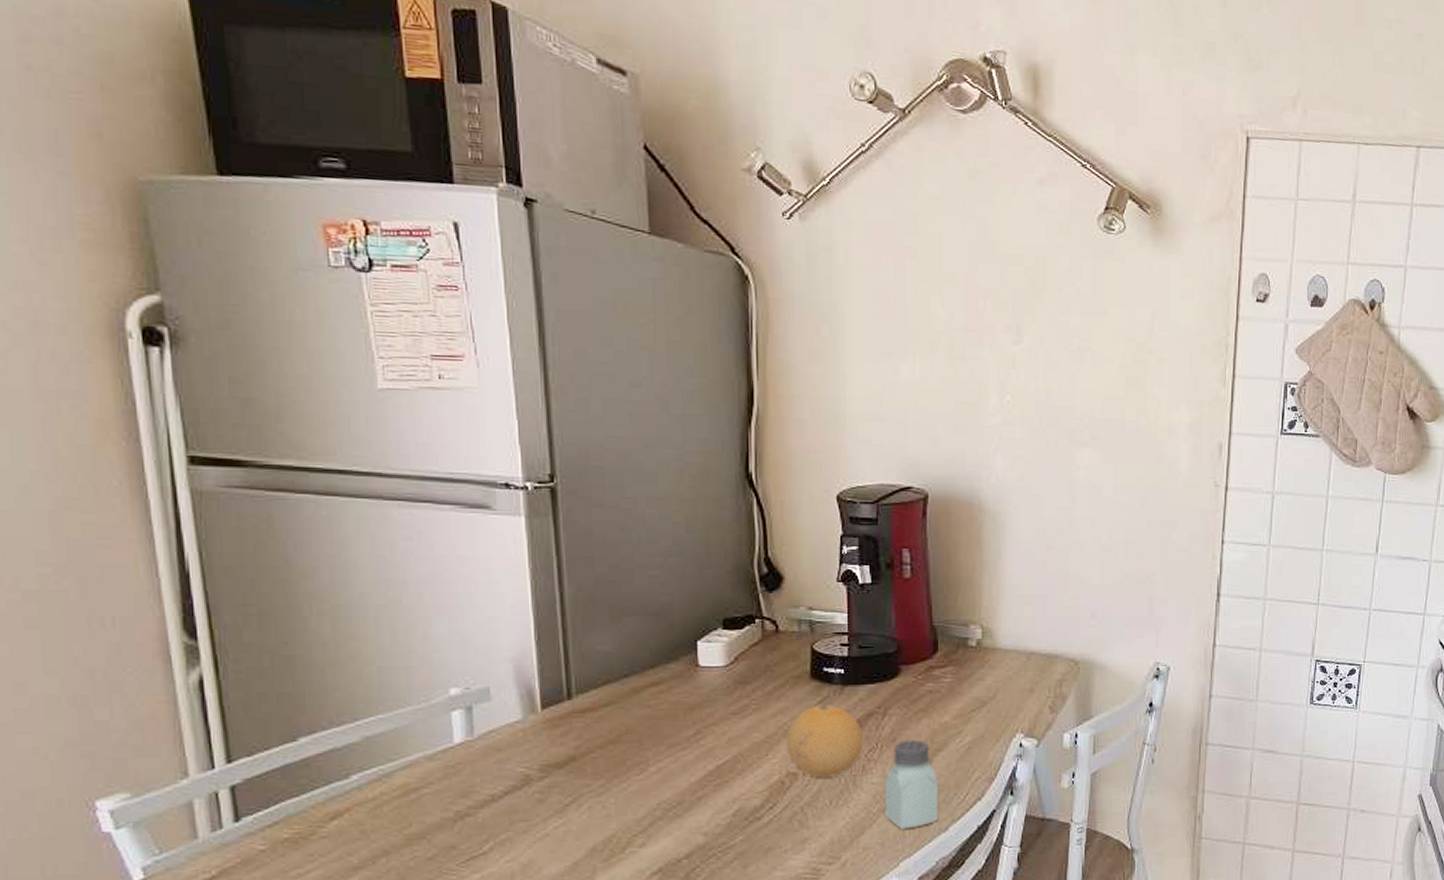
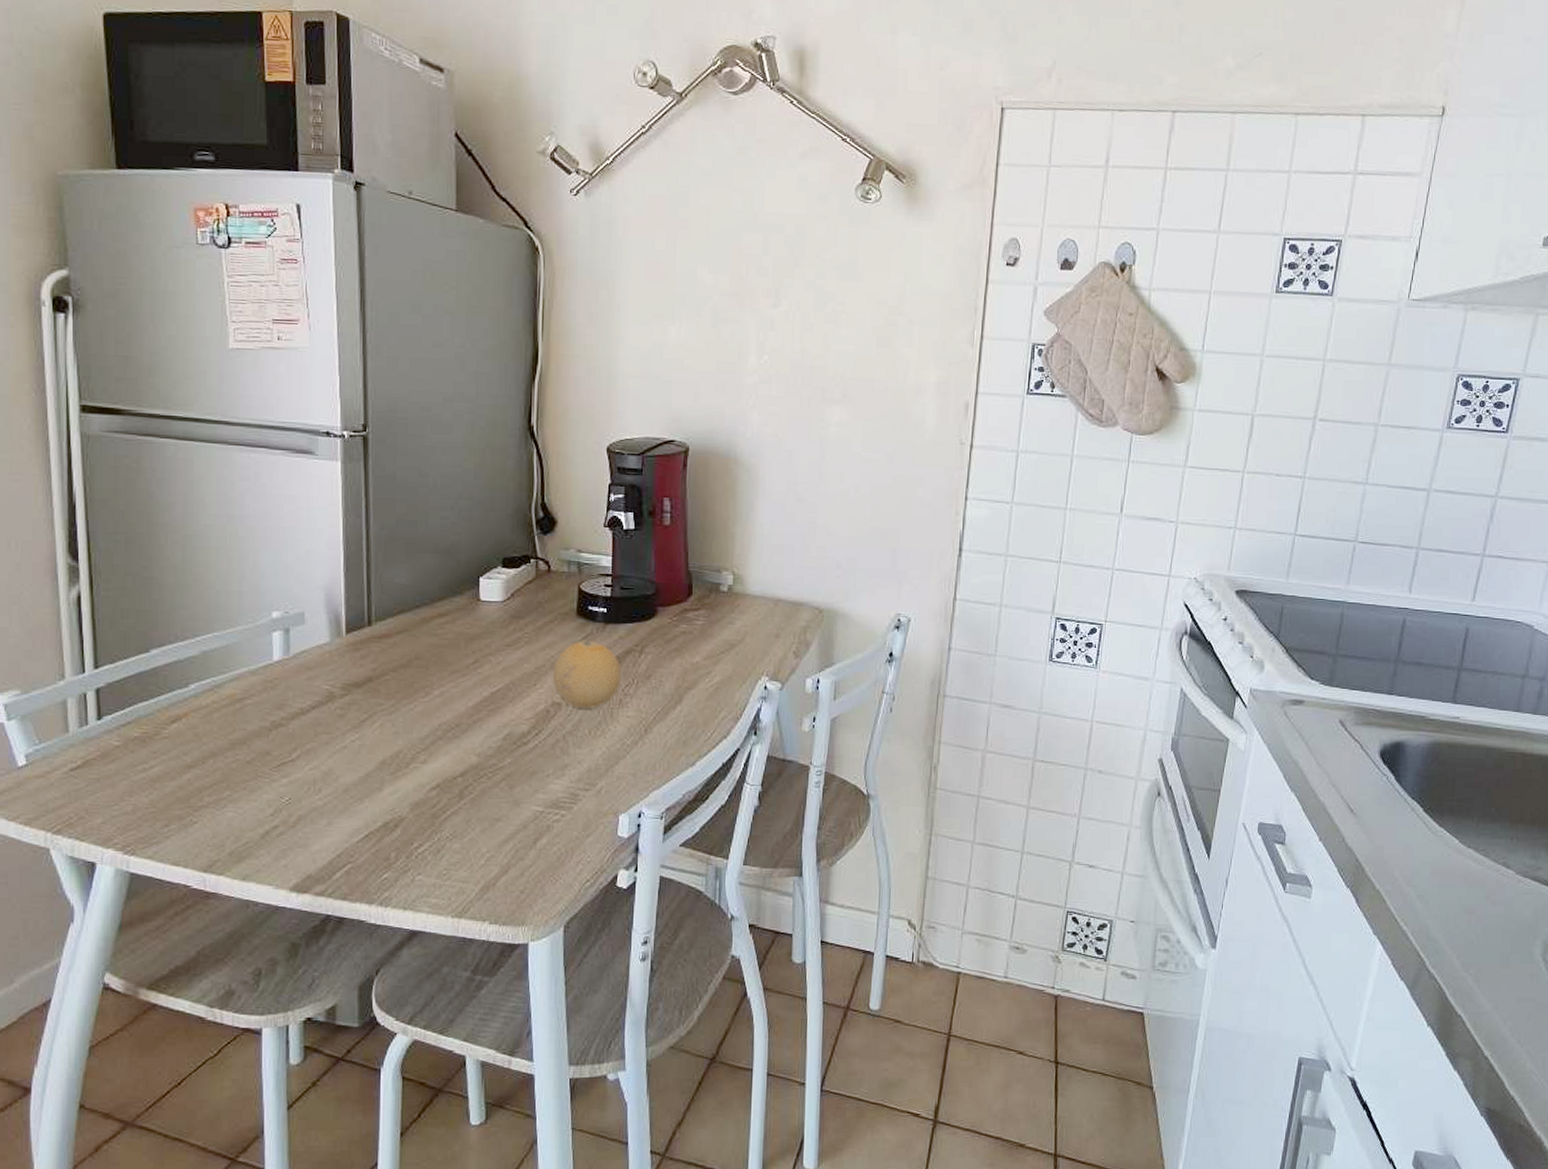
saltshaker: present [885,739,939,829] -> none [638,677,688,762]

